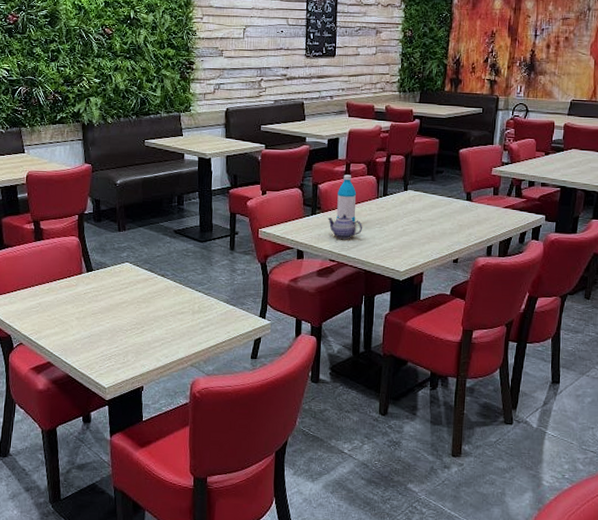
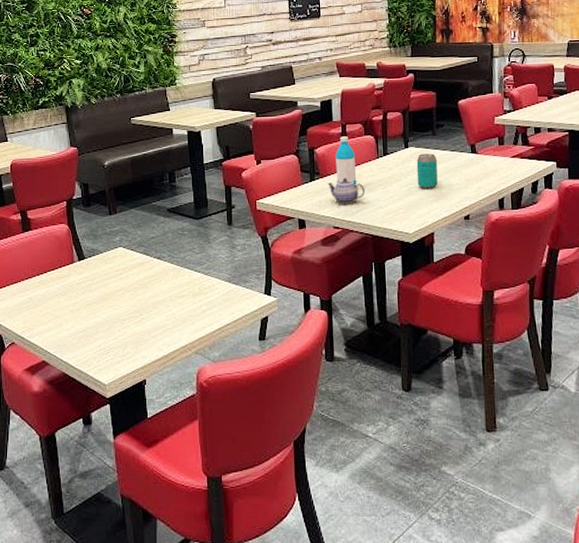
beverage can: none [412,197,434,232] -> present [416,153,438,189]

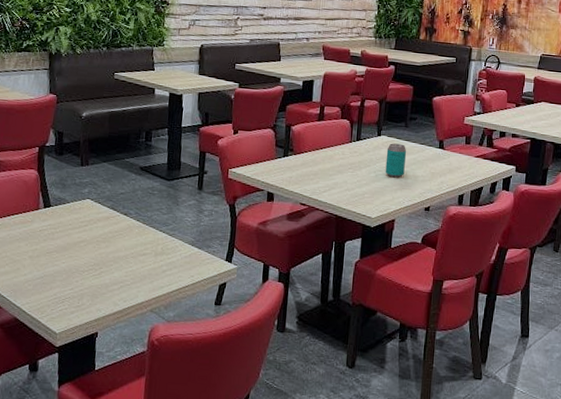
teapot: present [327,177,365,204] -> none [299,157,335,183]
water bottle: present [335,136,357,186] -> none [308,117,330,166]

